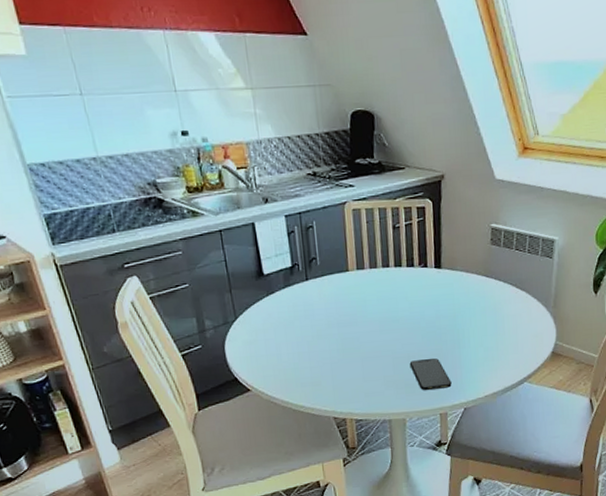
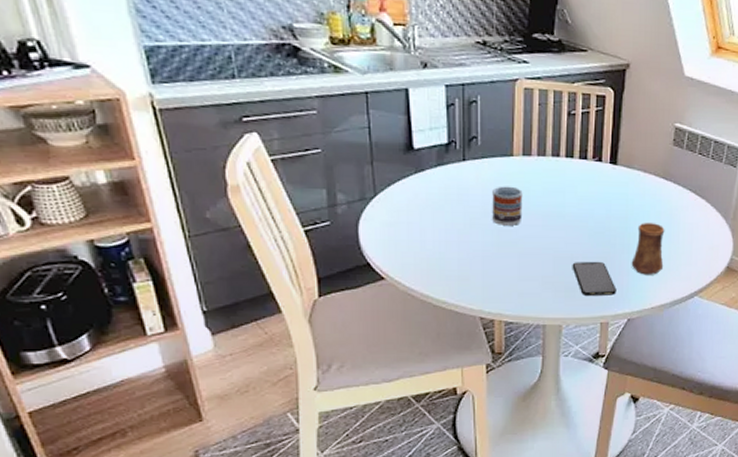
cup: none [334,298,362,334] -> present [492,186,523,226]
cup: none [462,318,493,367] -> present [631,223,665,275]

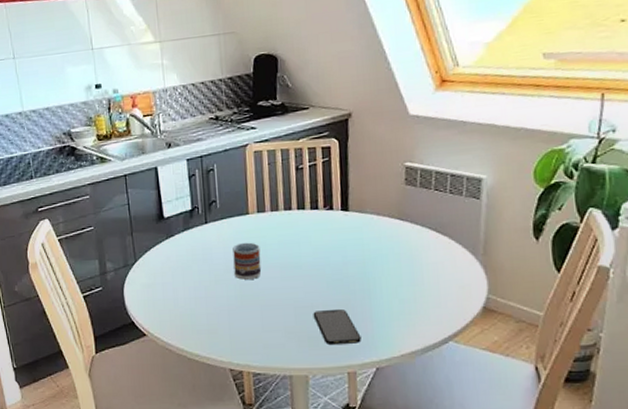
cup: present [631,223,665,275] -> none [373,266,410,321]

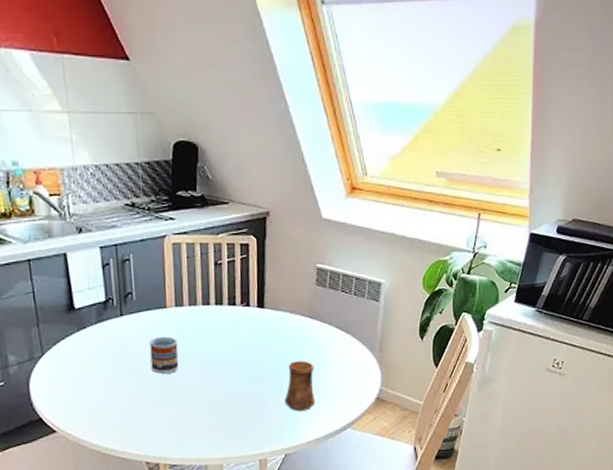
smartphone: present [313,308,361,346] -> none [228,401,272,436]
cup: none [373,266,410,321] -> present [284,361,316,411]

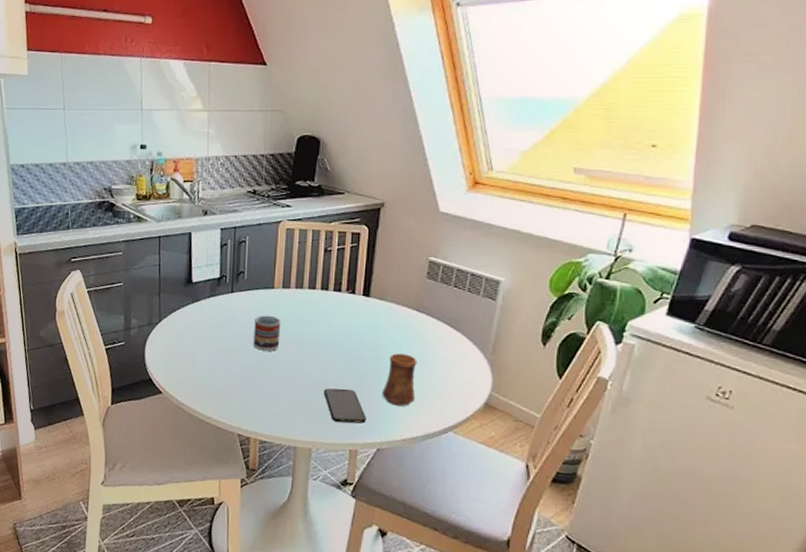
smartphone: none [228,401,272,436] -> present [323,388,366,424]

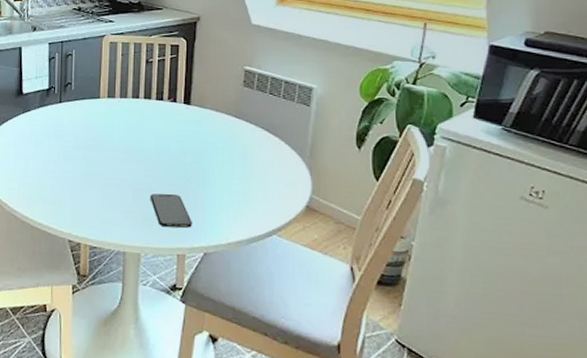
cup: present [253,315,281,351] -> none [81,123,107,158]
cup: present [382,353,417,407] -> none [206,159,239,210]

